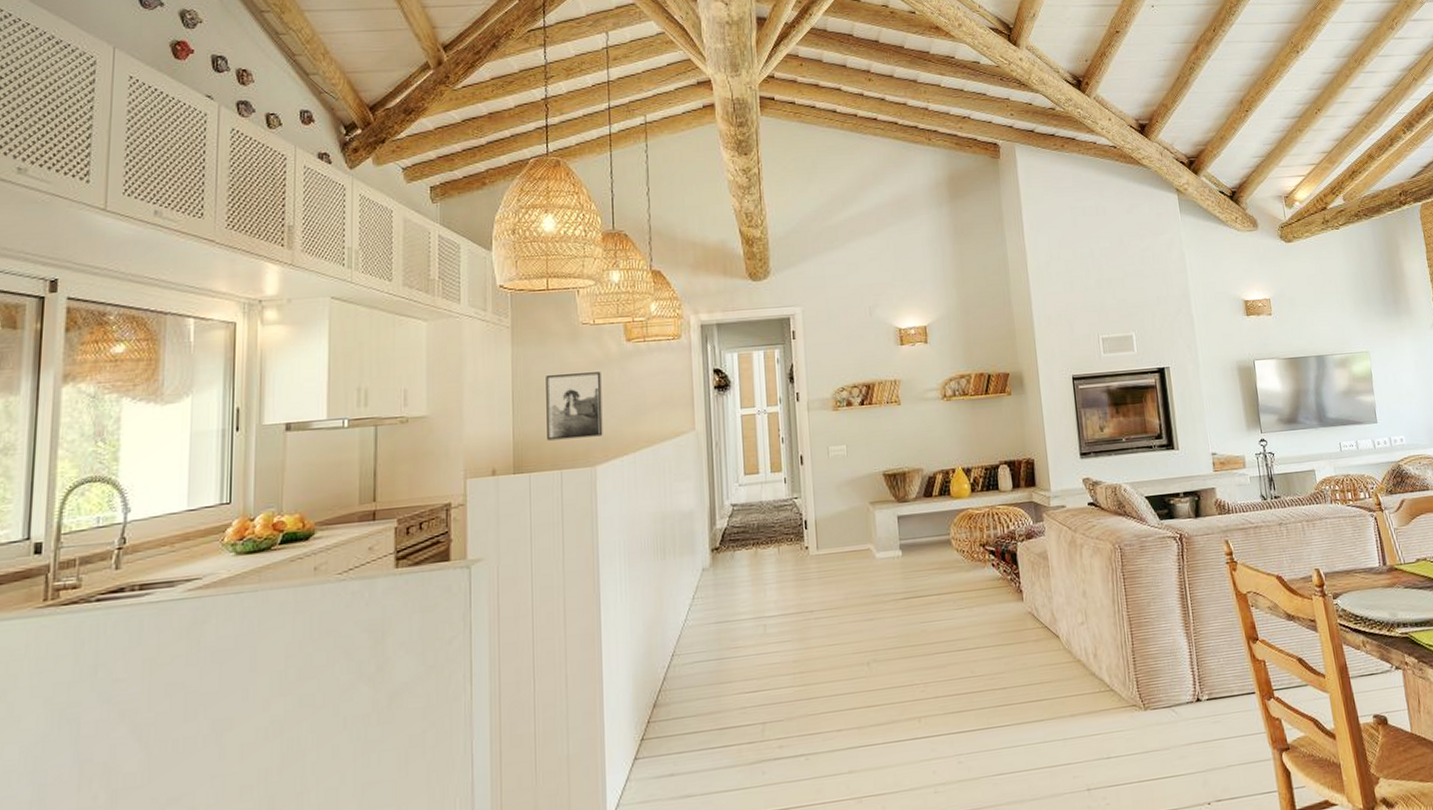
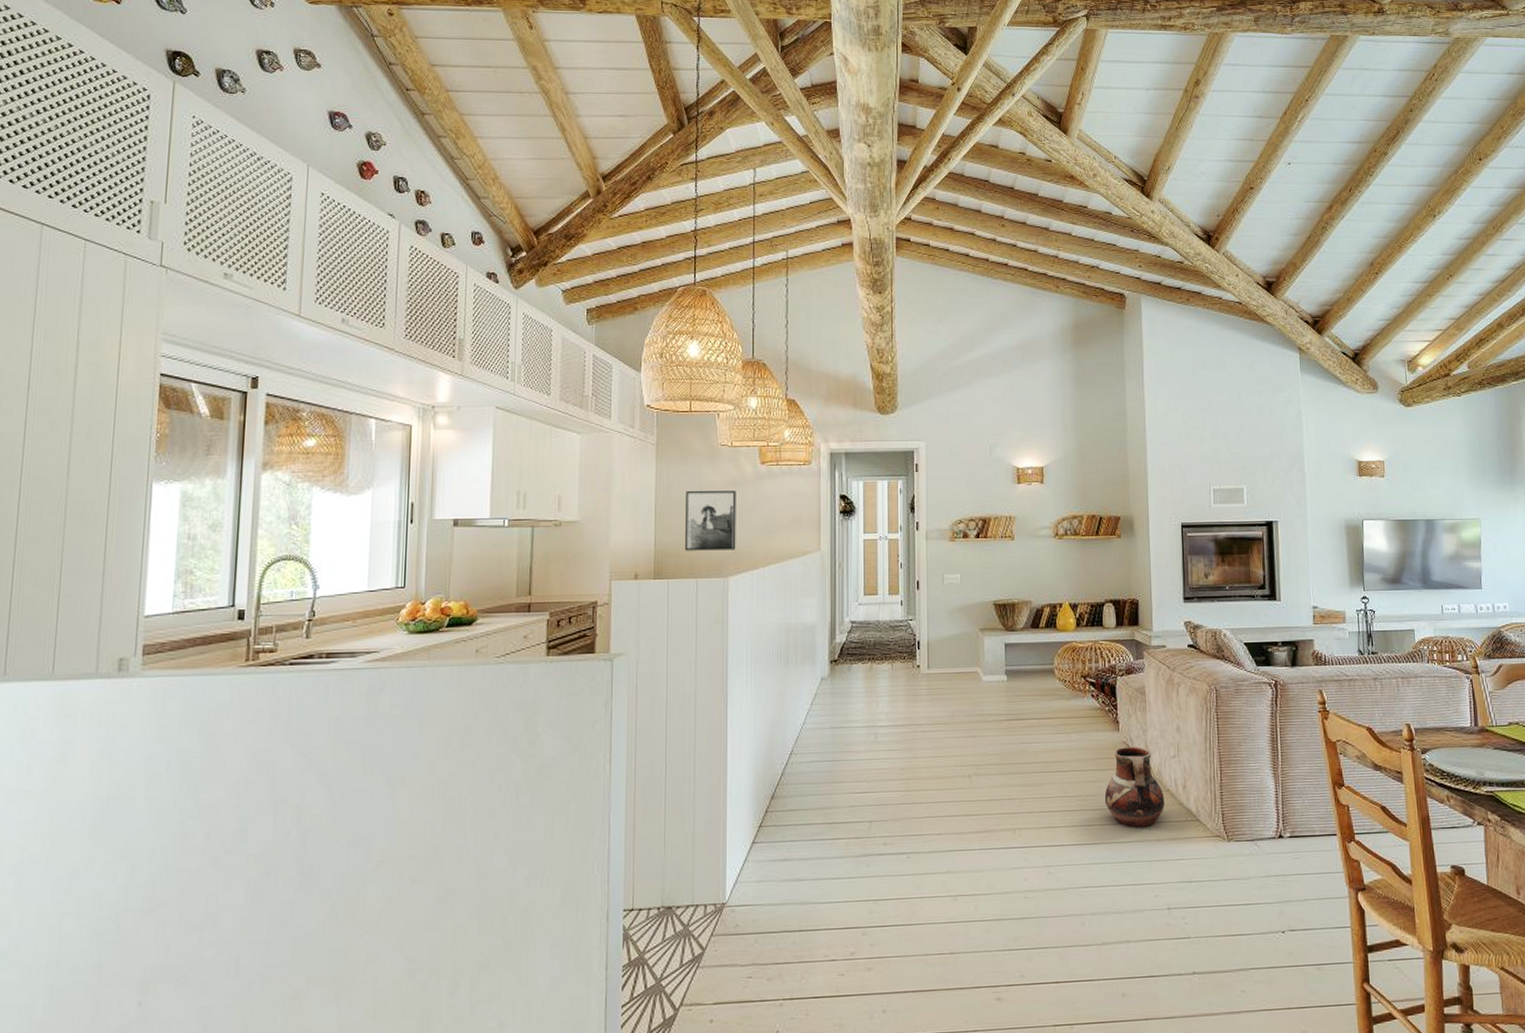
ceramic pot: none [1012,616,1076,705] -> present [1104,747,1165,828]

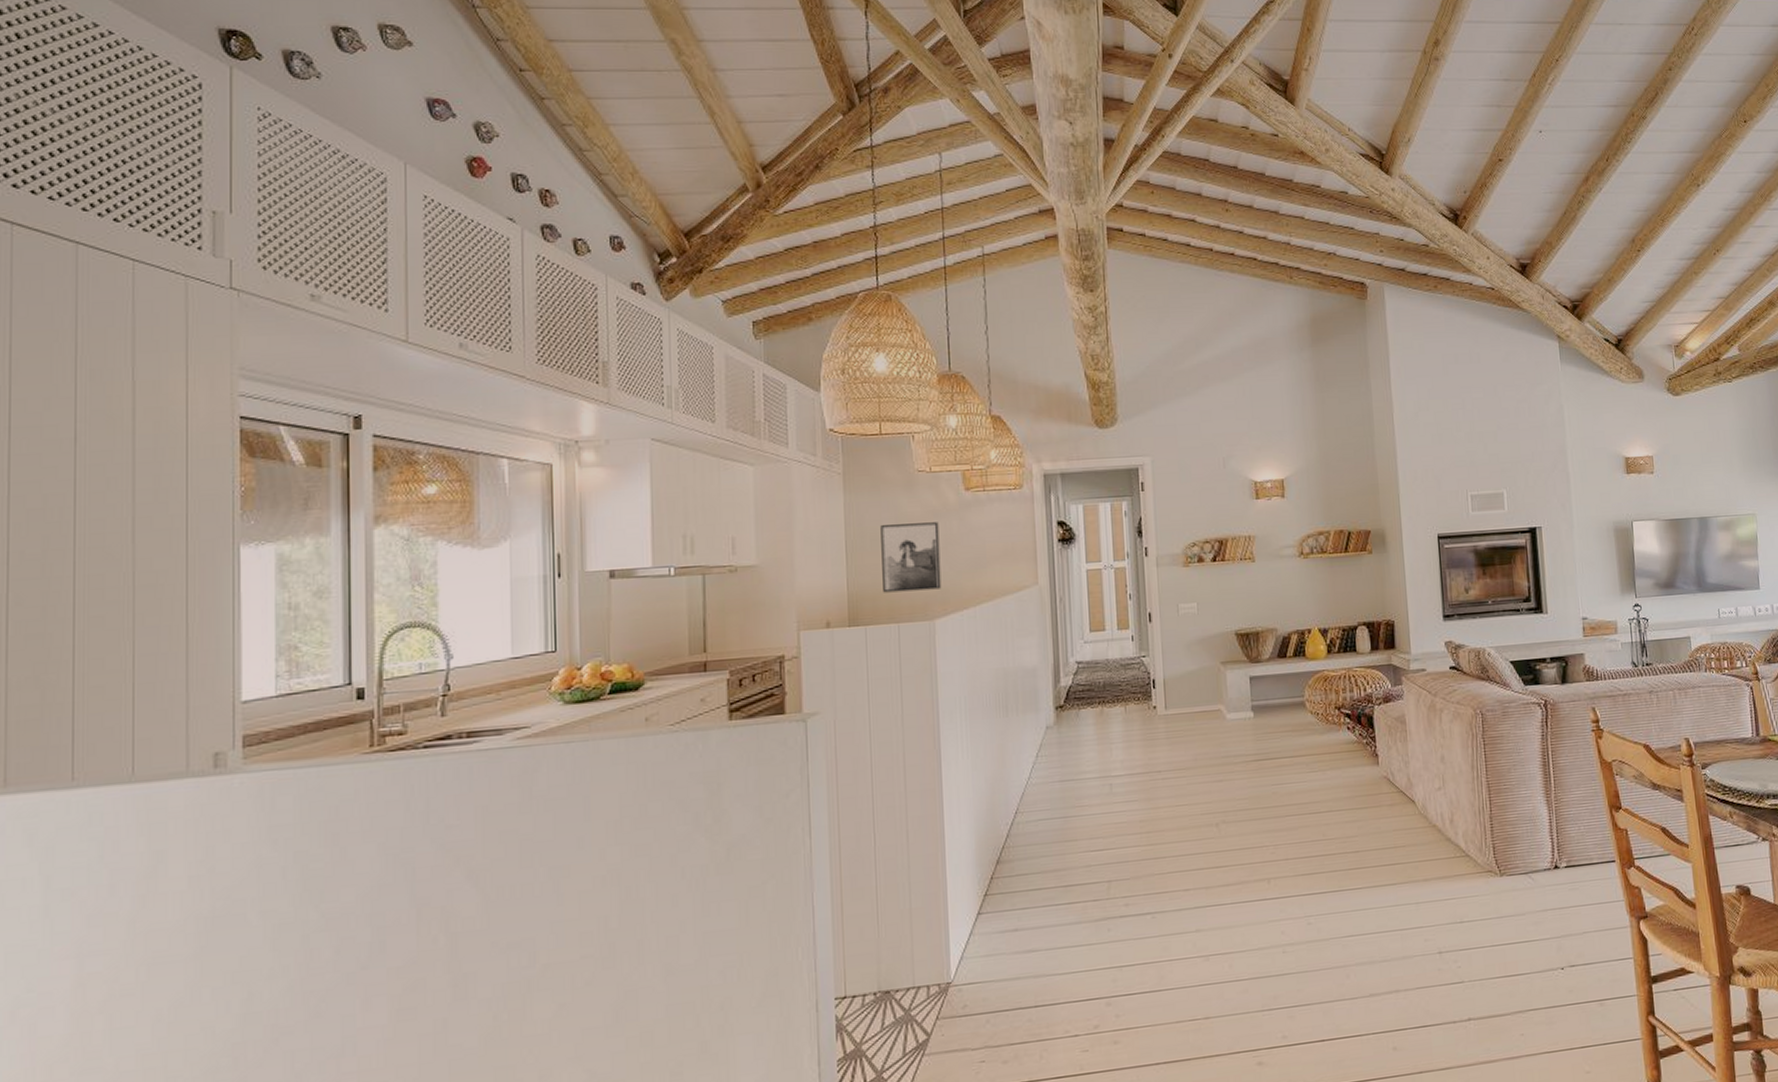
ceramic pot: present [1104,747,1165,828] -> none [1365,780,1431,869]

